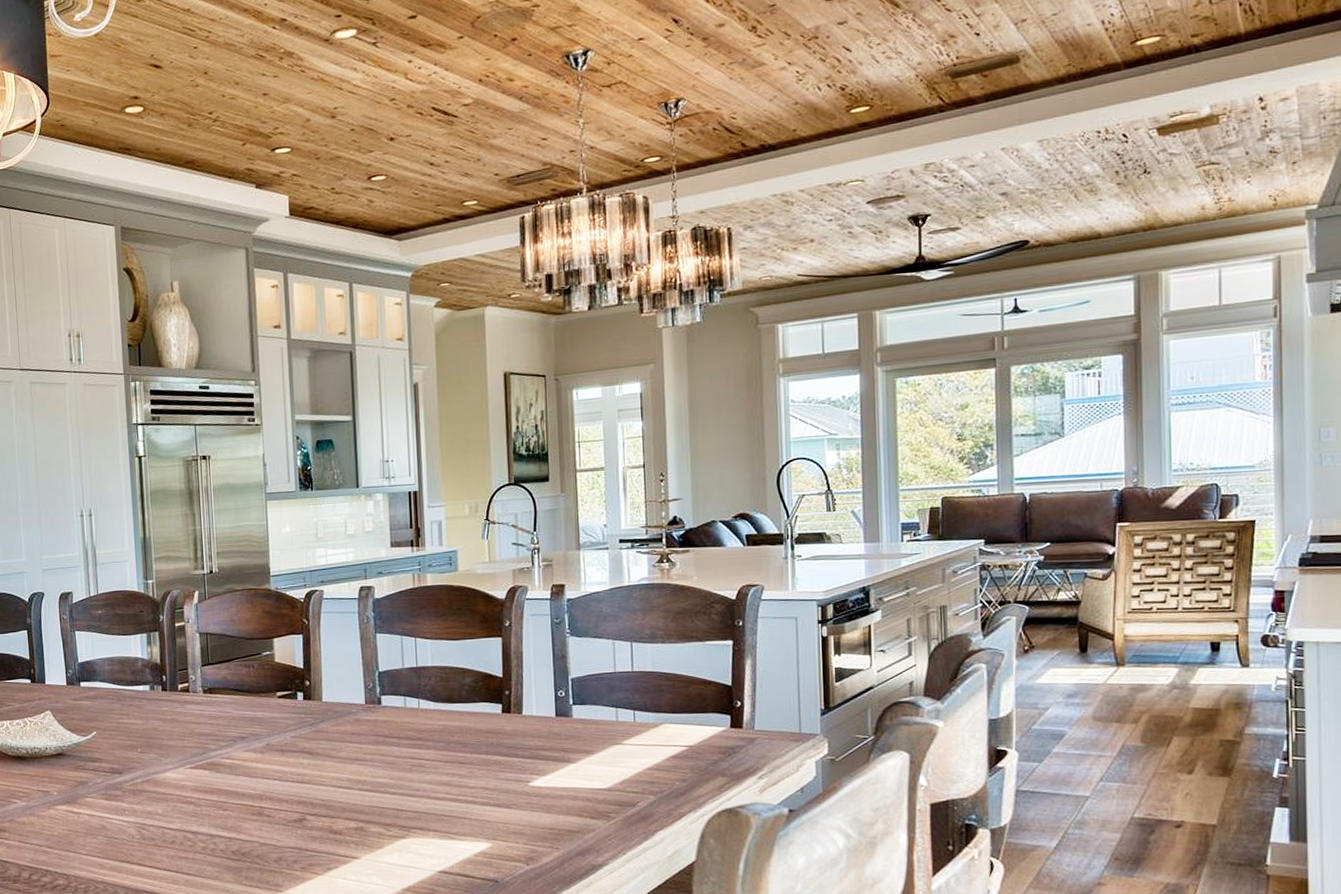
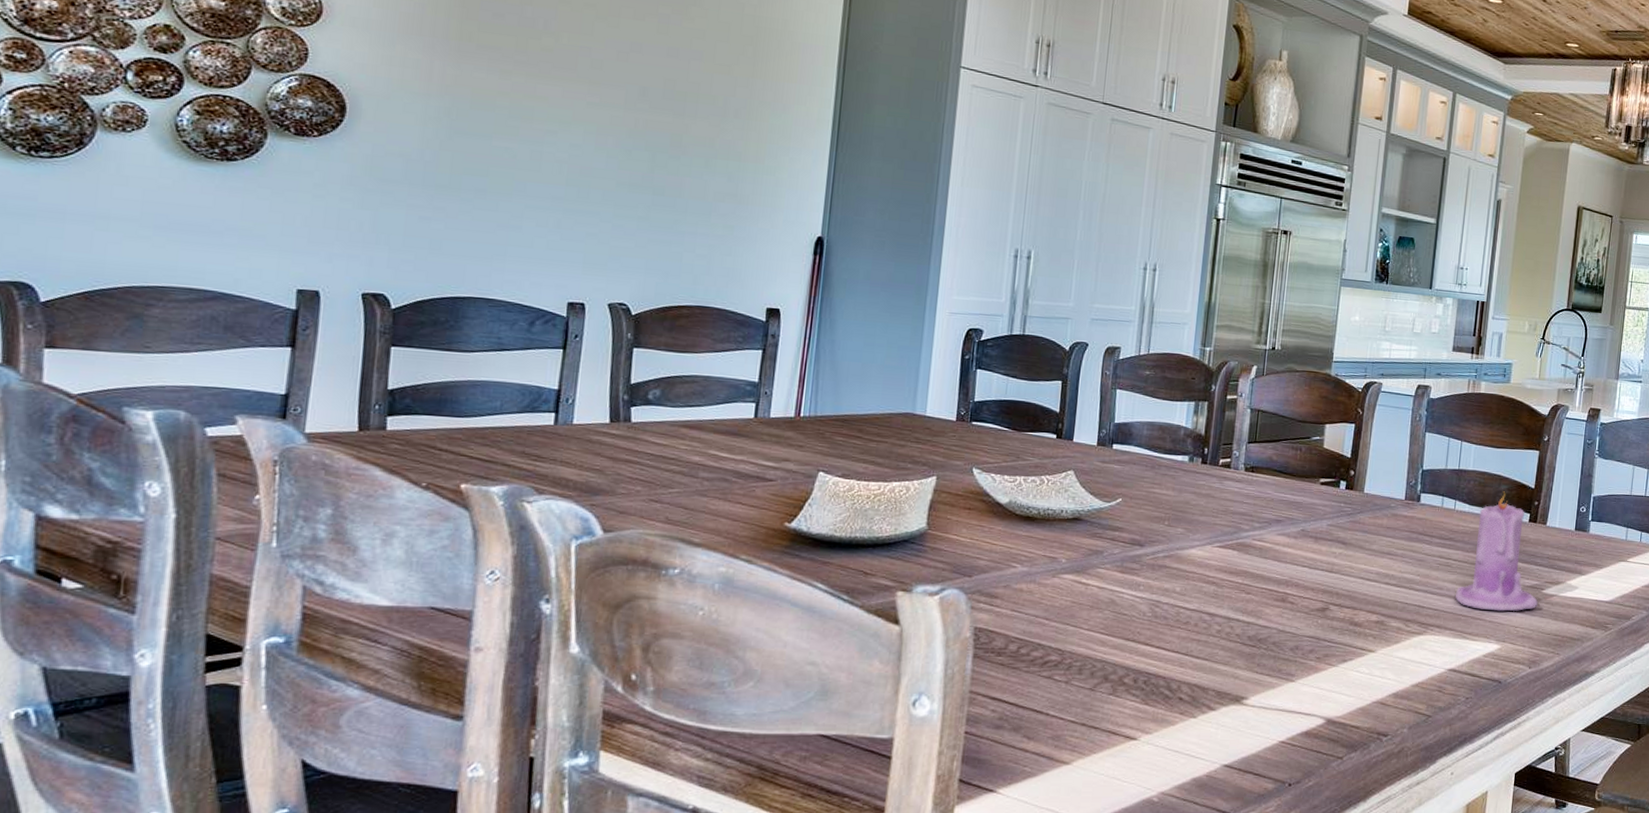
candle: none [433,684,526,809] -> present [1455,491,1538,612]

